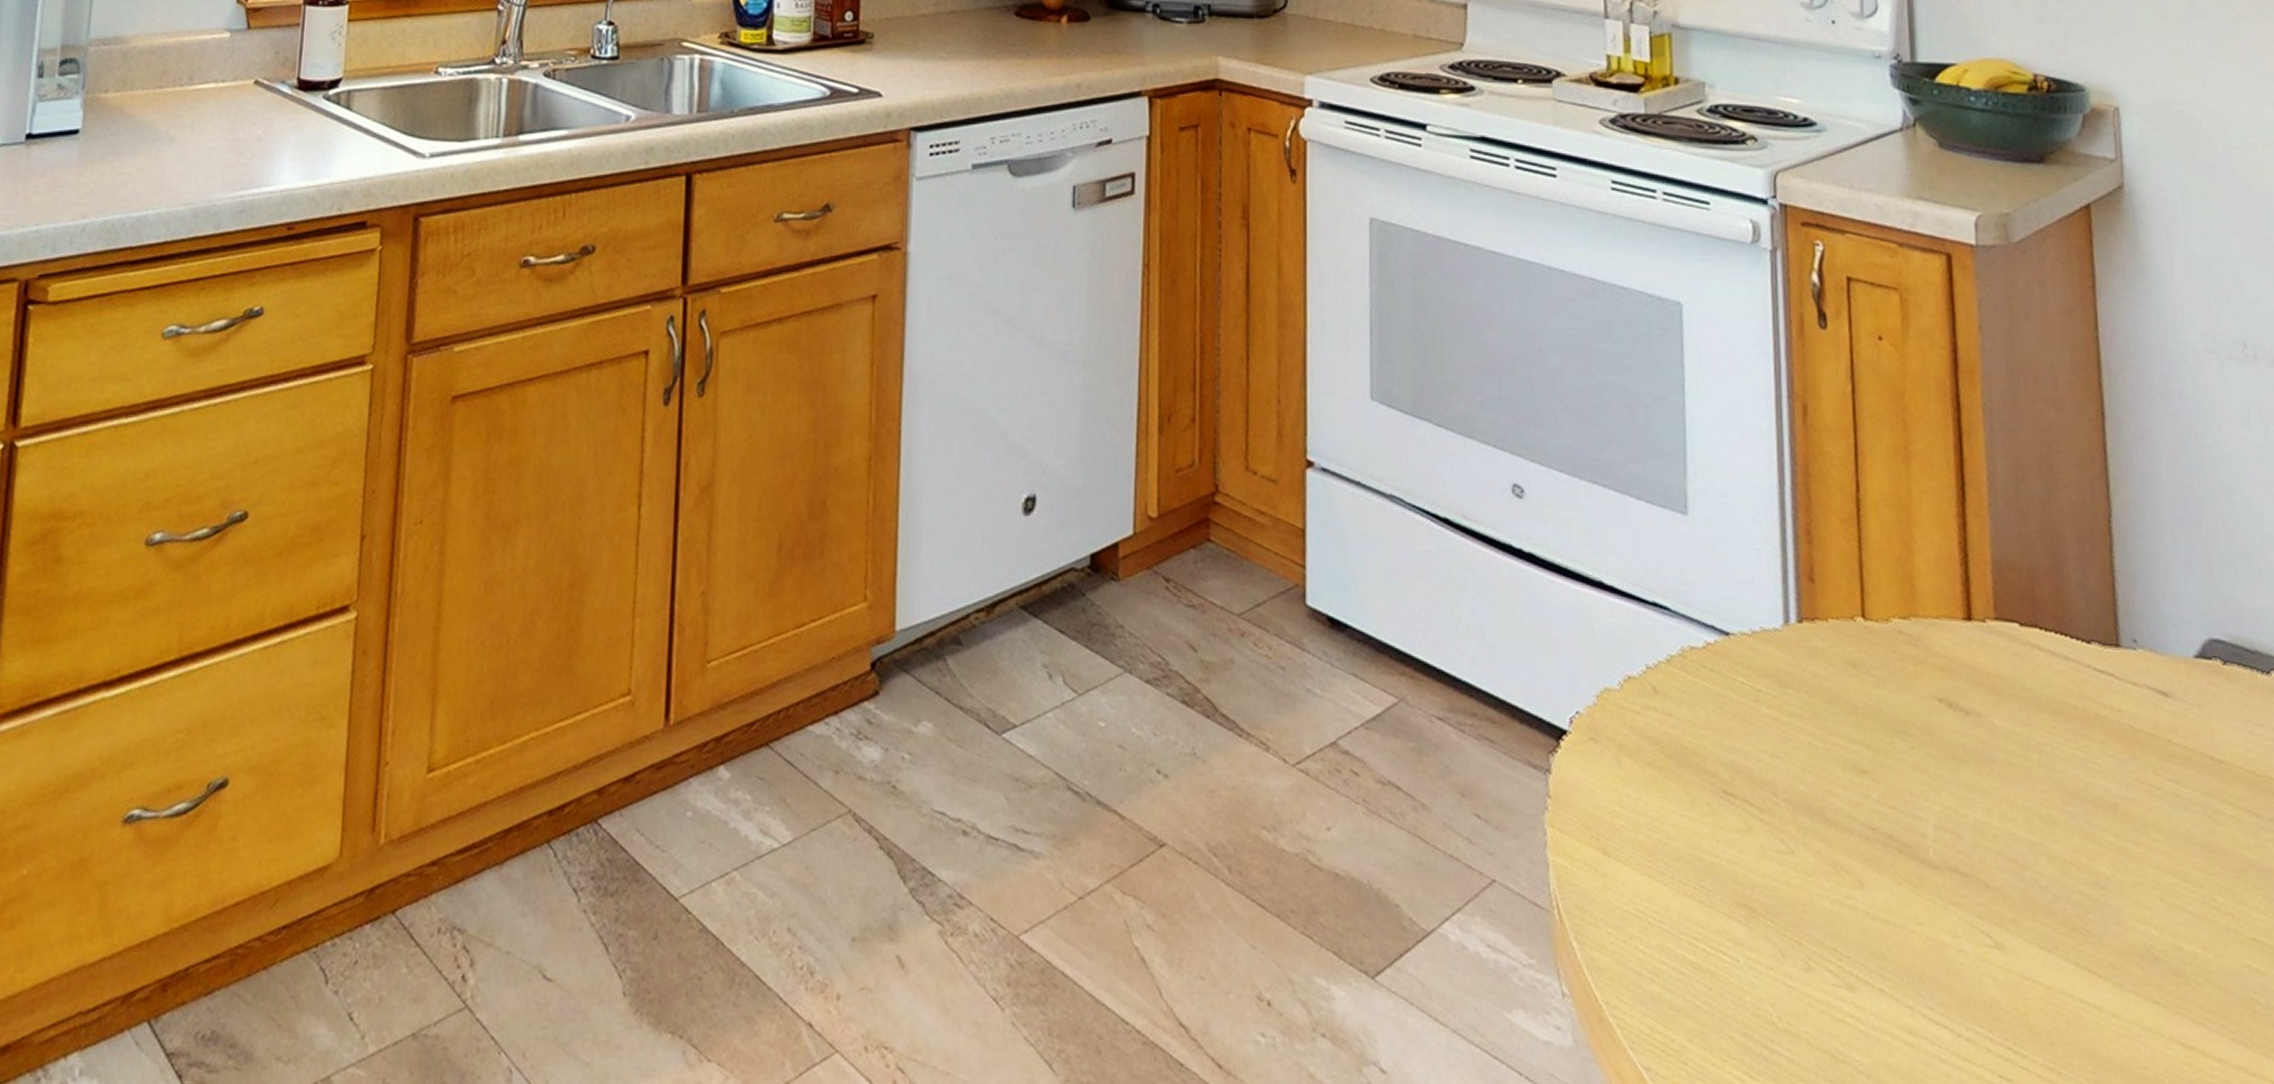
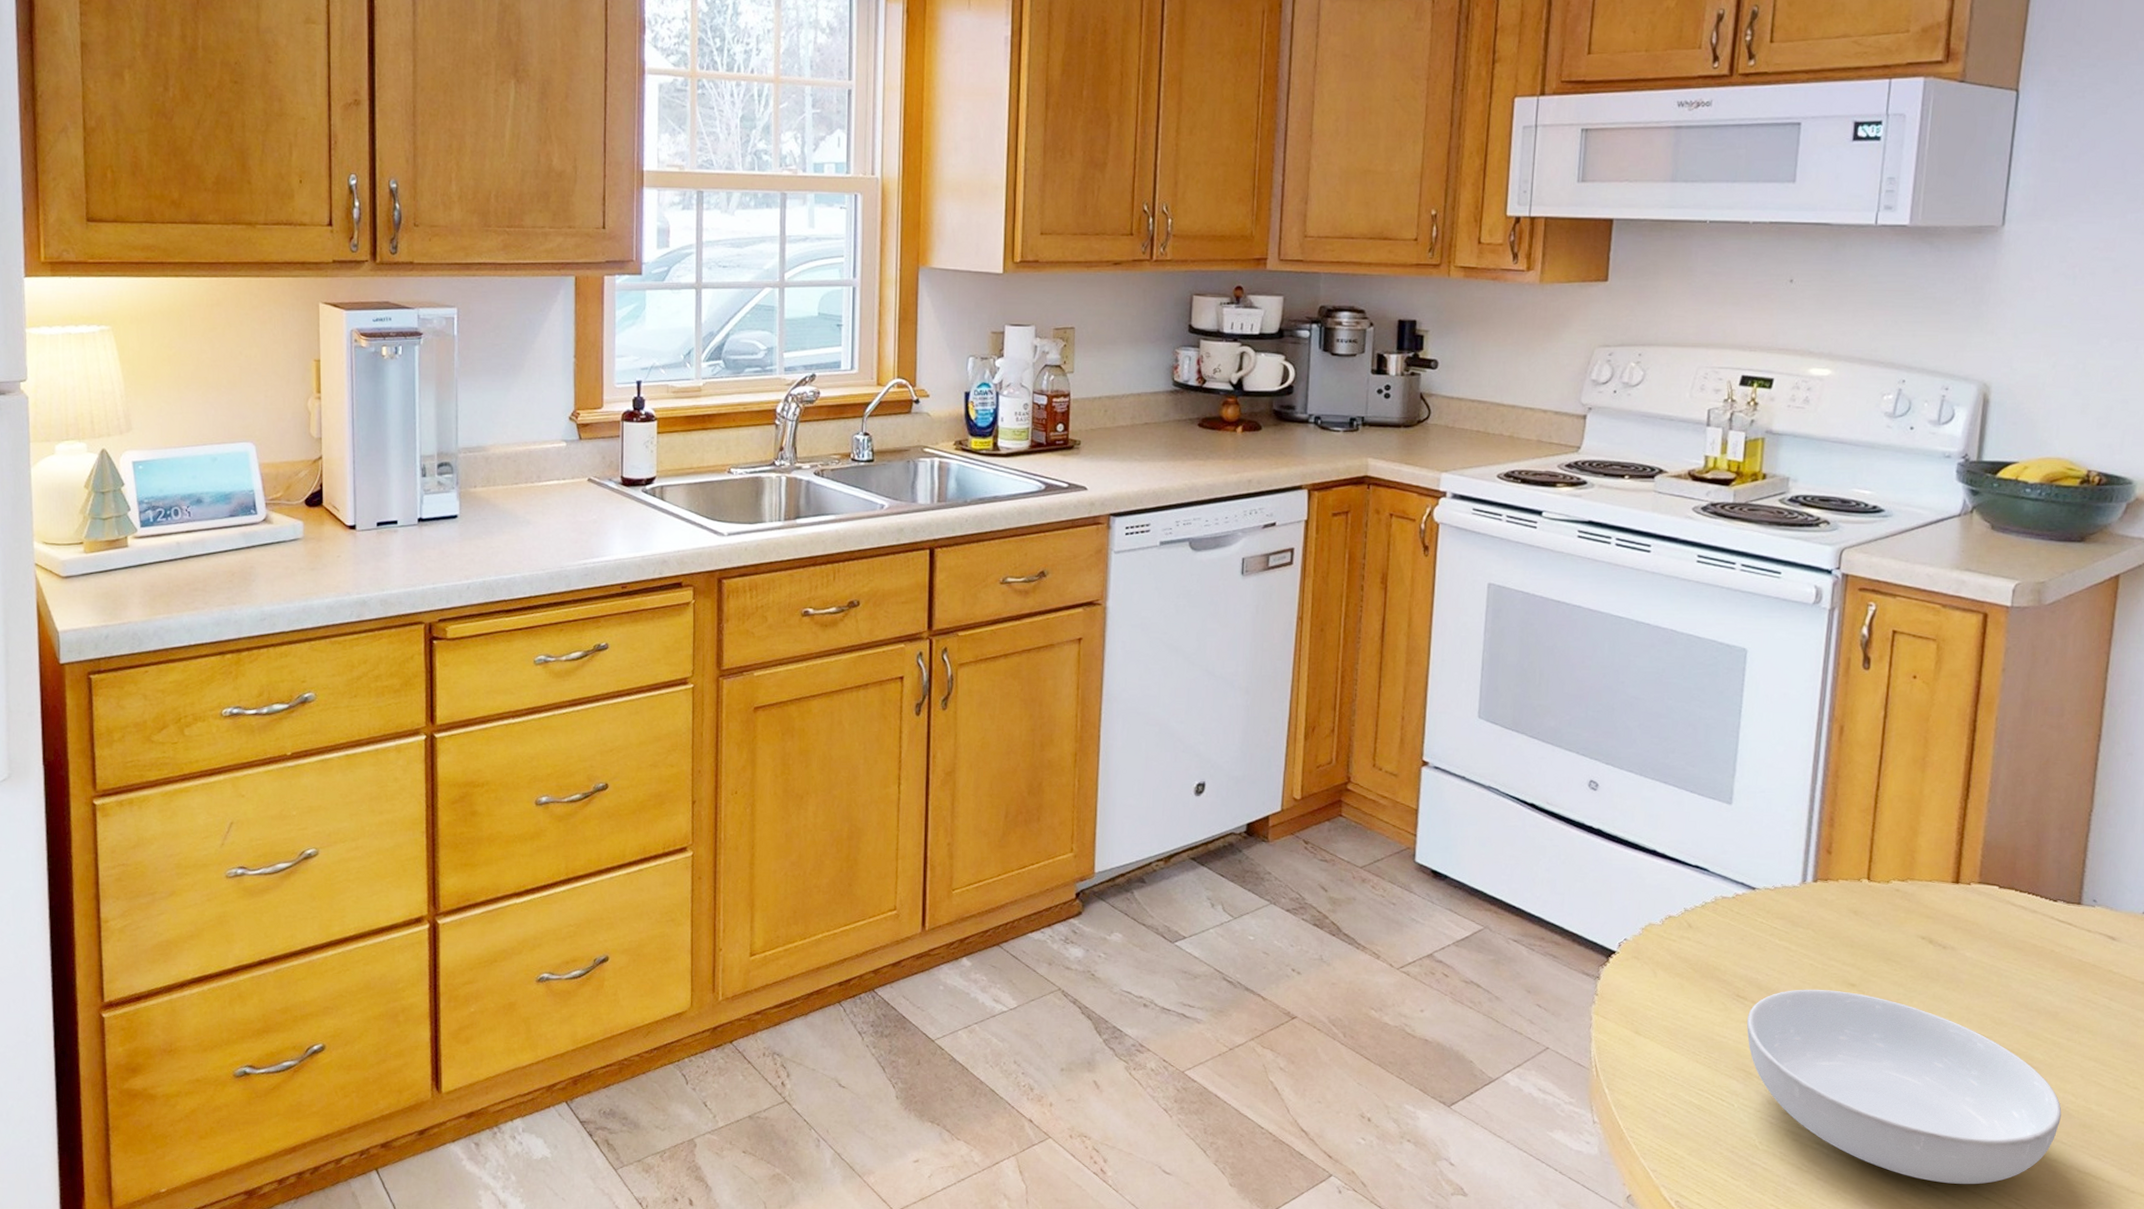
serving bowl: none [1740,779,2147,1073] -> present [1746,989,2062,1185]

